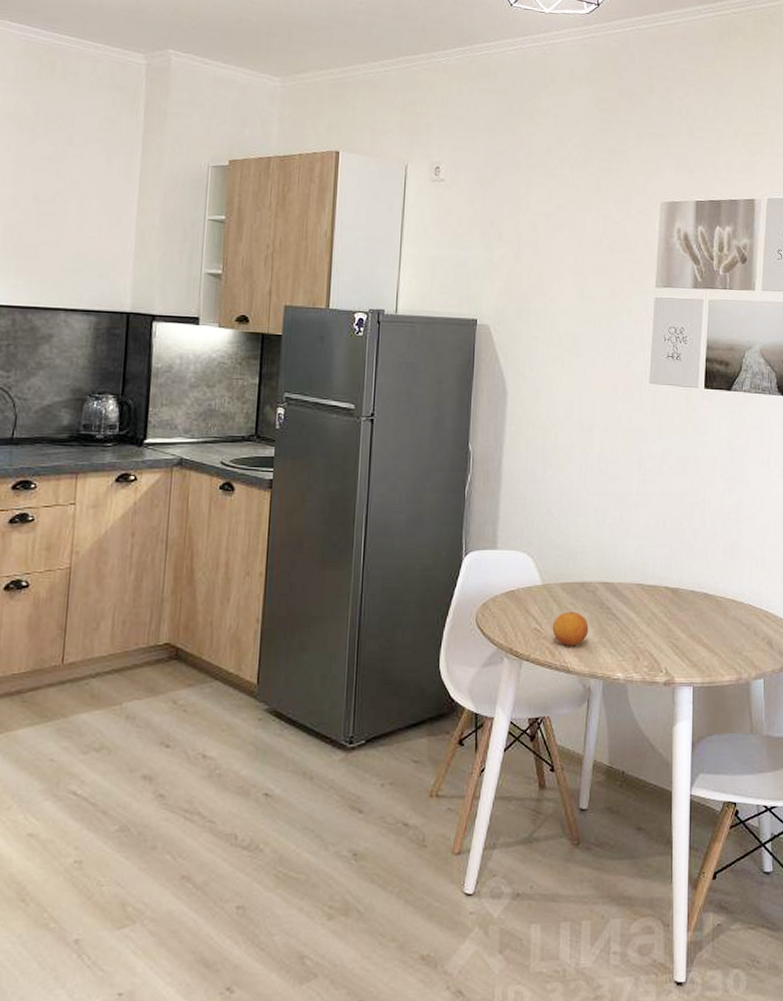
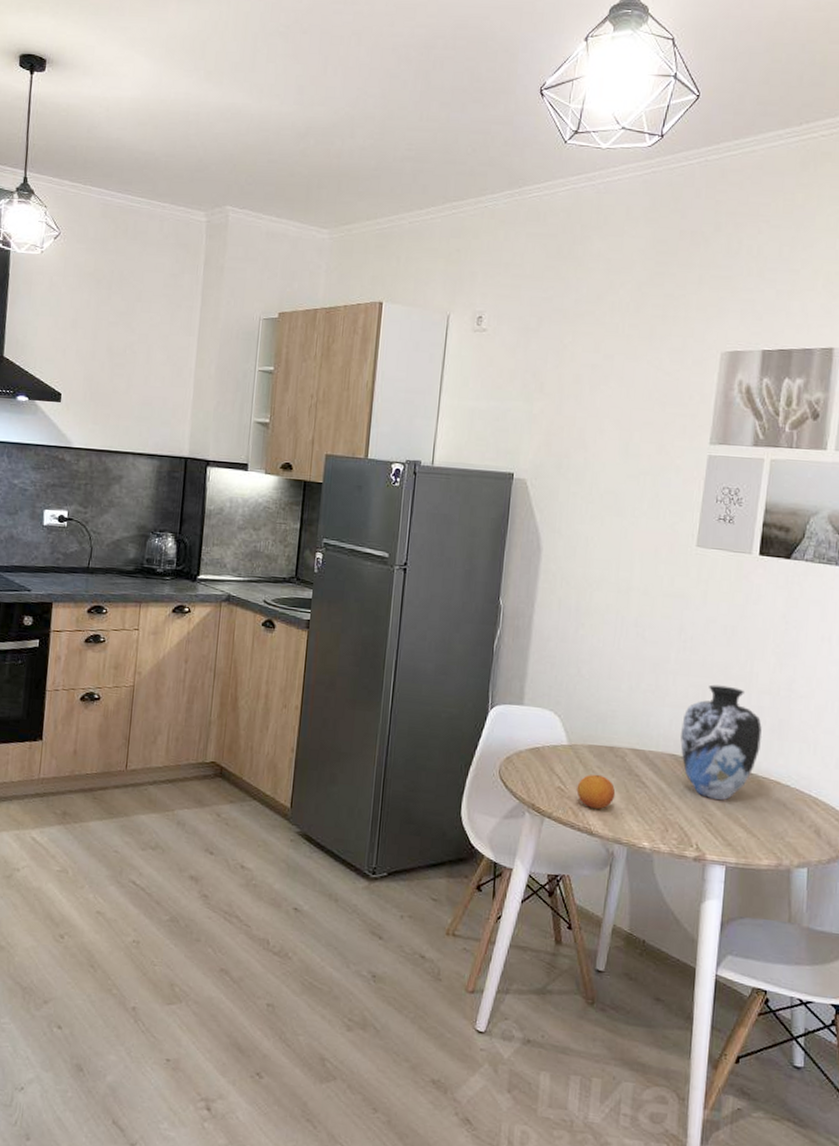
vase: none [646,513,716,624] -> present [680,684,762,801]

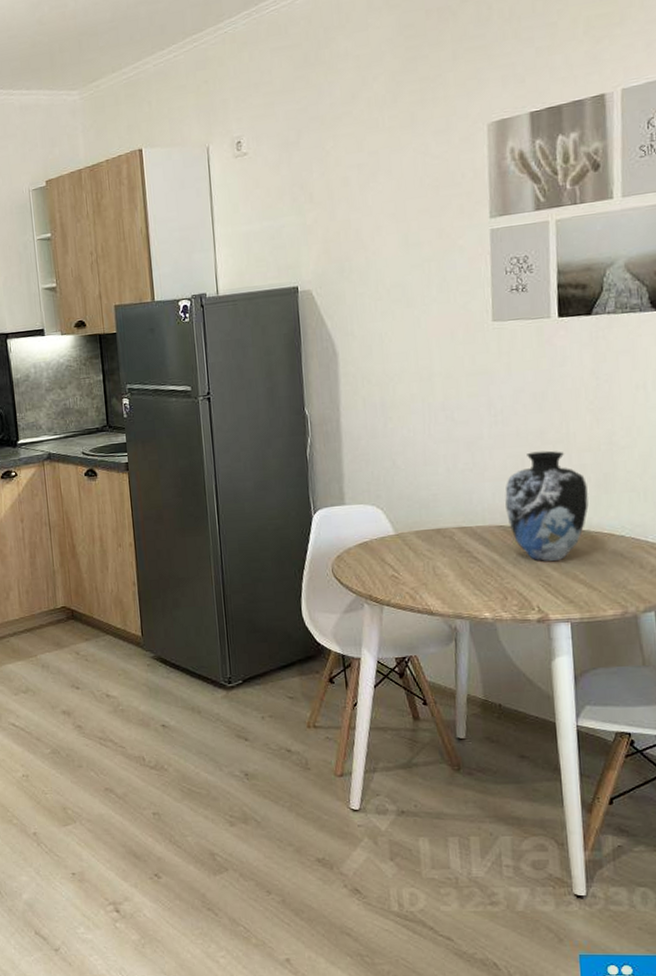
fruit: present [576,774,616,809] -> none [410,557,450,590]

